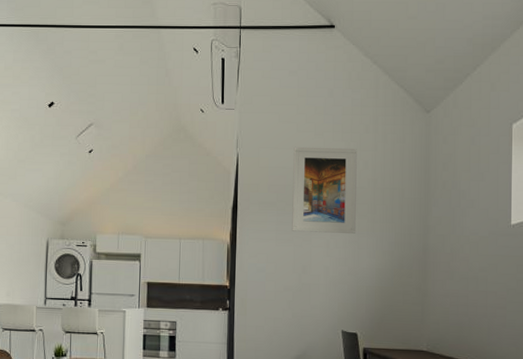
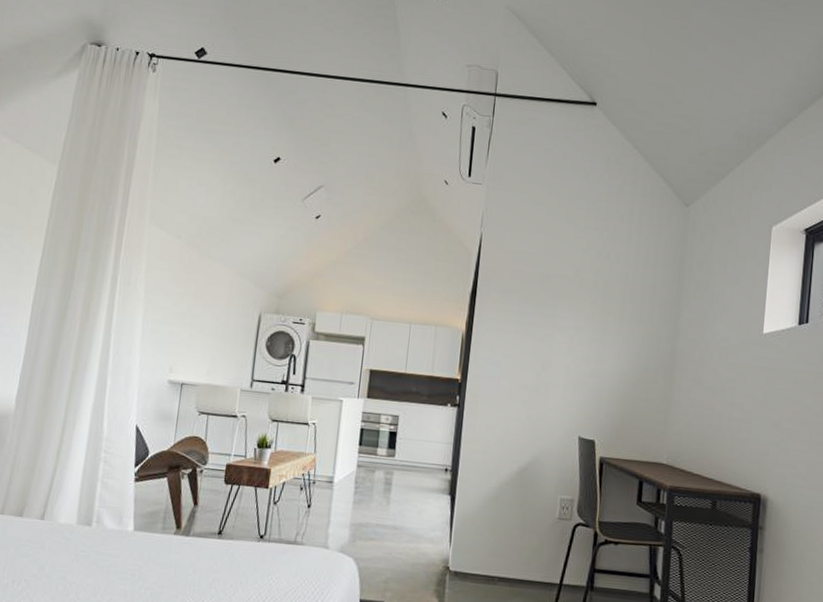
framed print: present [292,146,357,234] -> none [533,231,610,331]

